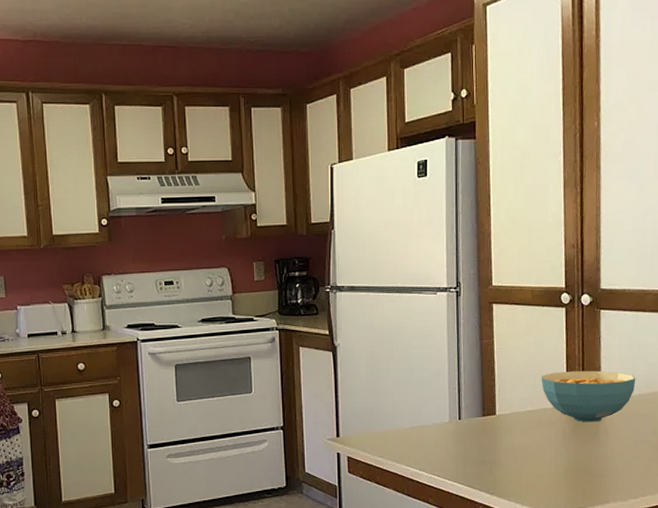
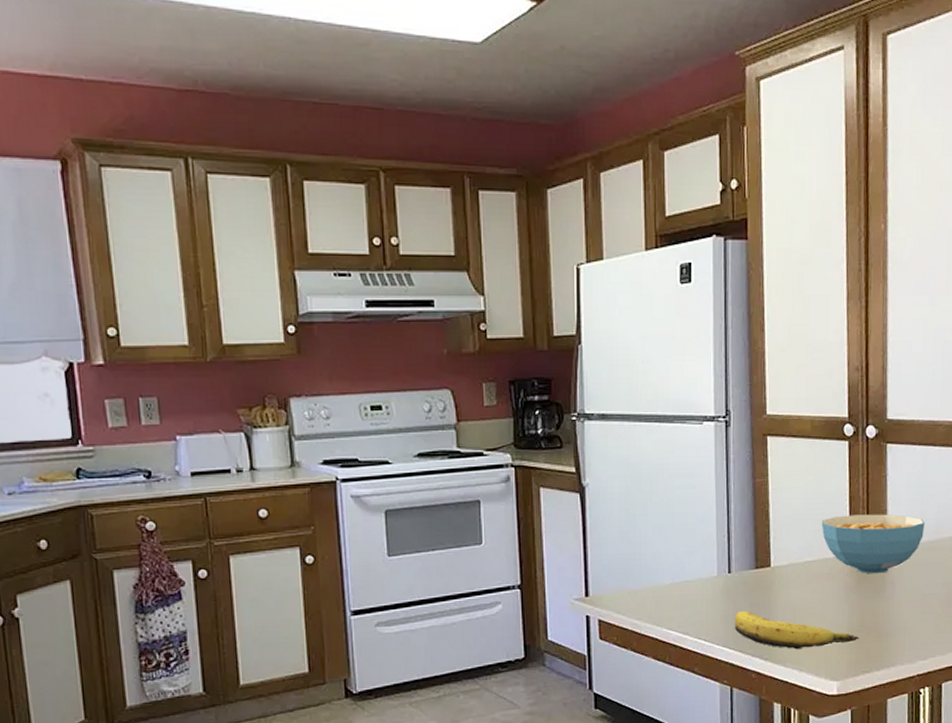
banana: none [464,452,576,486] -> present [734,610,860,650]

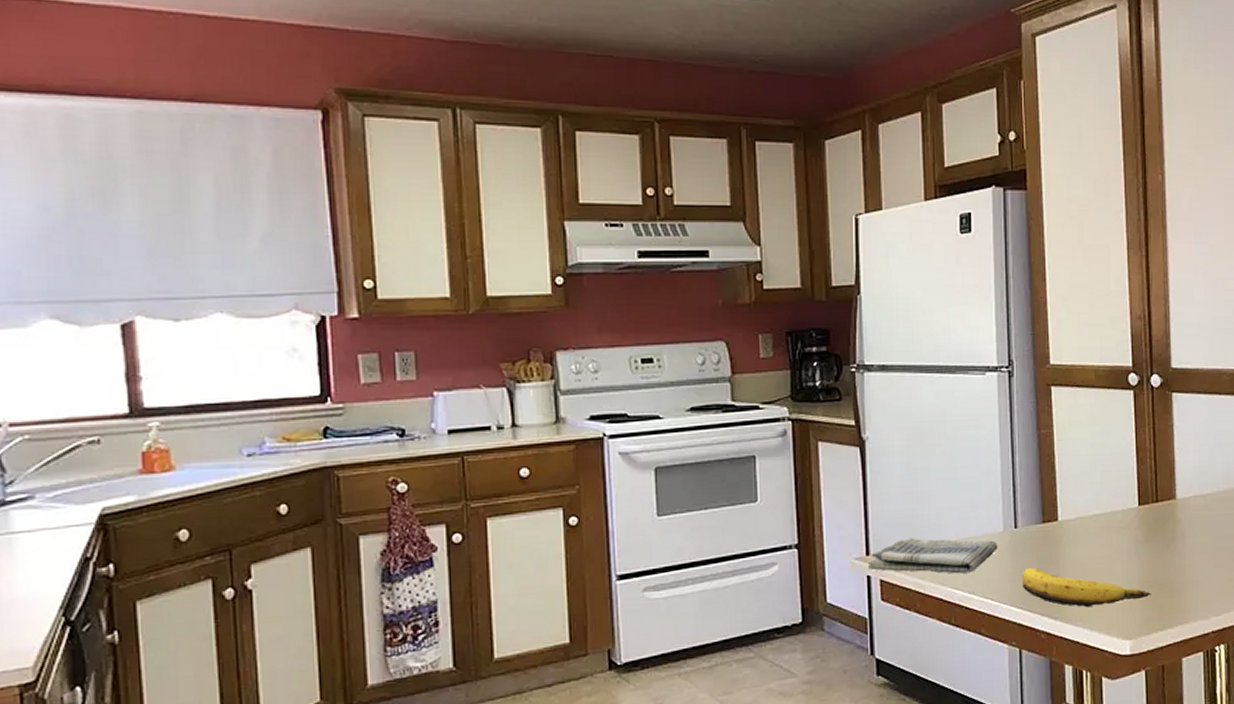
dish towel: none [588,580,712,615] -> present [868,538,998,574]
cereal bowl: present [821,514,925,574] -> none [1108,464,1214,527]

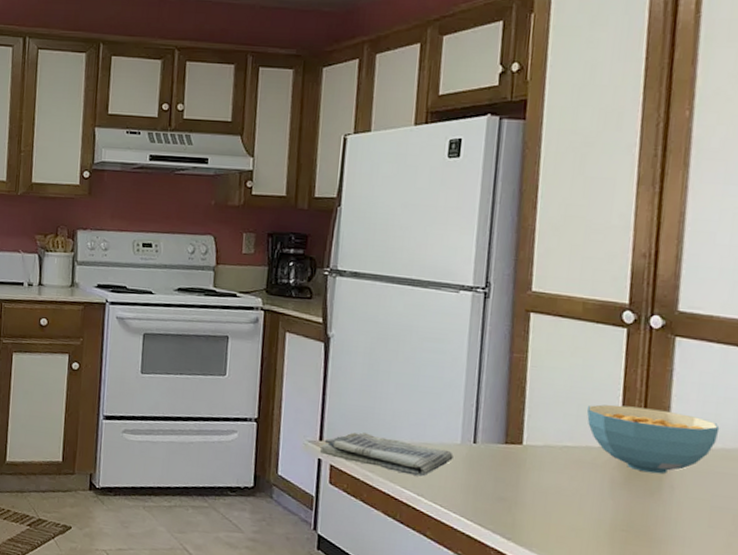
banana: present [1021,567,1151,608] -> none [475,483,625,541]
cereal bowl: none [1108,464,1214,527] -> present [586,404,720,474]

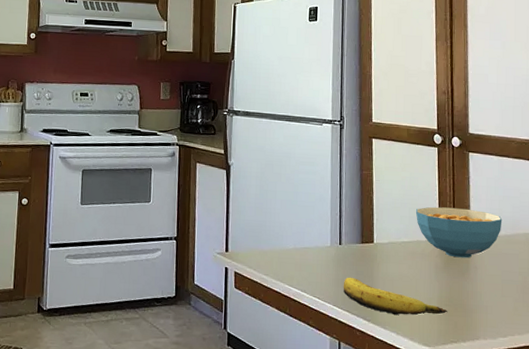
dish towel: present [320,432,453,476] -> none [227,242,326,275]
banana: none [475,483,625,541] -> present [343,277,448,316]

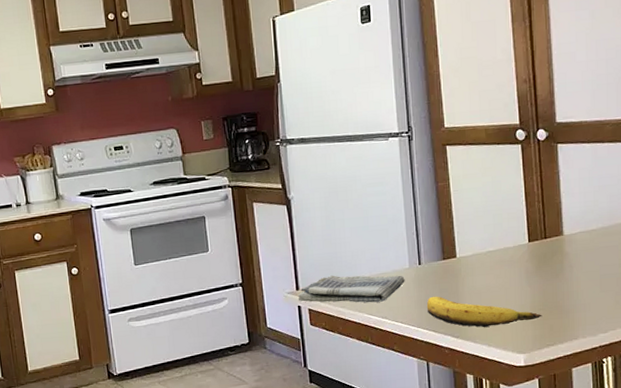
dish towel: none [227,242,326,275] -> present [298,275,405,303]
cereal bowl: present [415,207,502,258] -> none [500,206,599,259]

